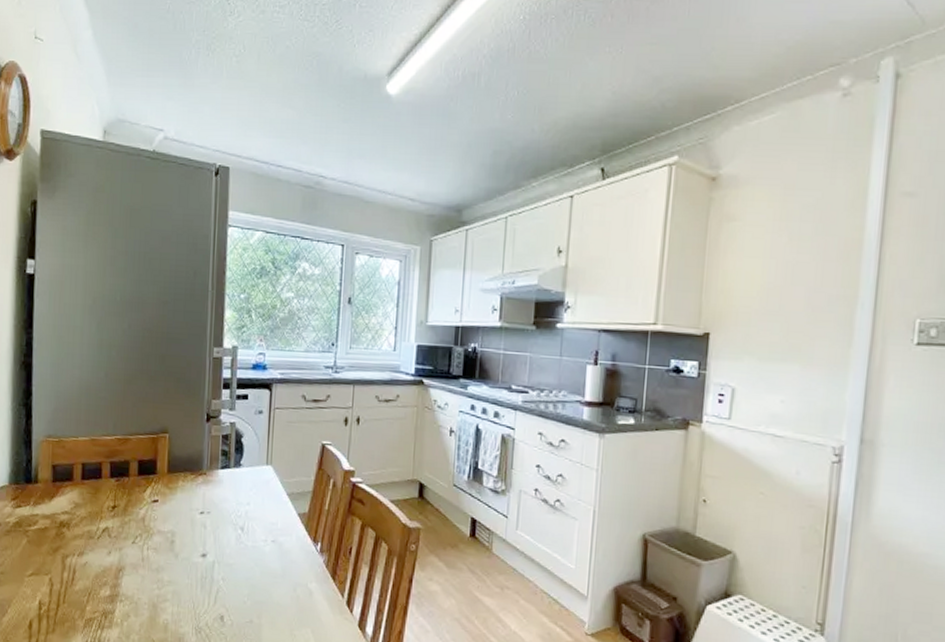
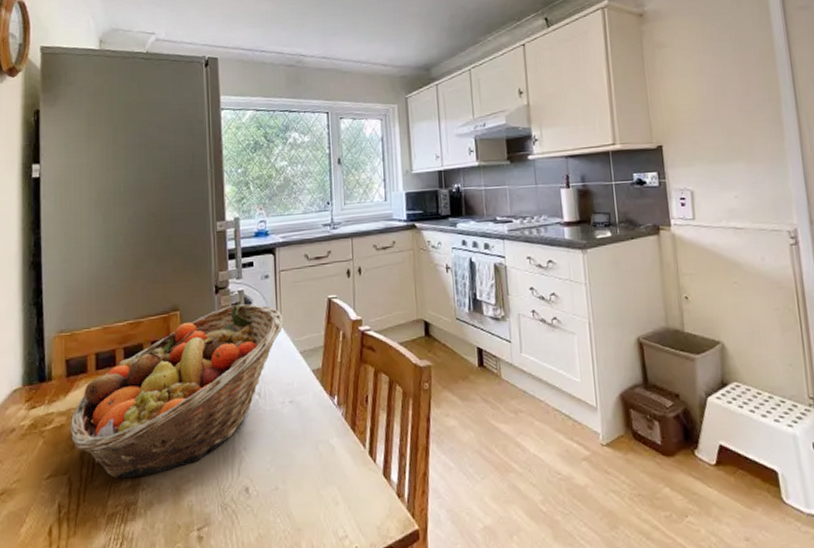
fruit basket: none [53,436,274,589] -> present [70,304,284,479]

